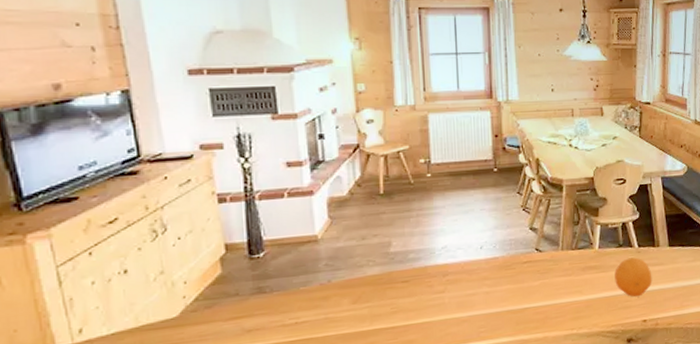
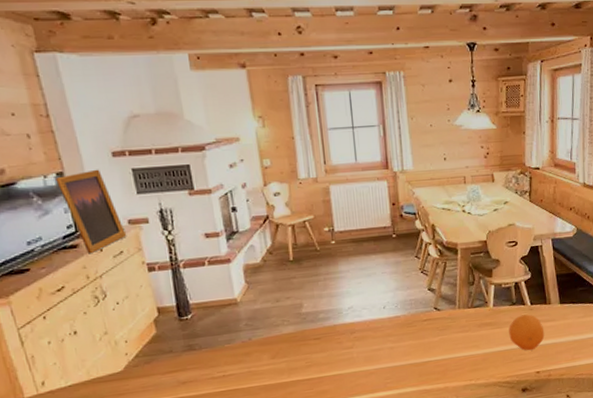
picture frame: none [120,88,197,182] -> present [55,169,127,254]

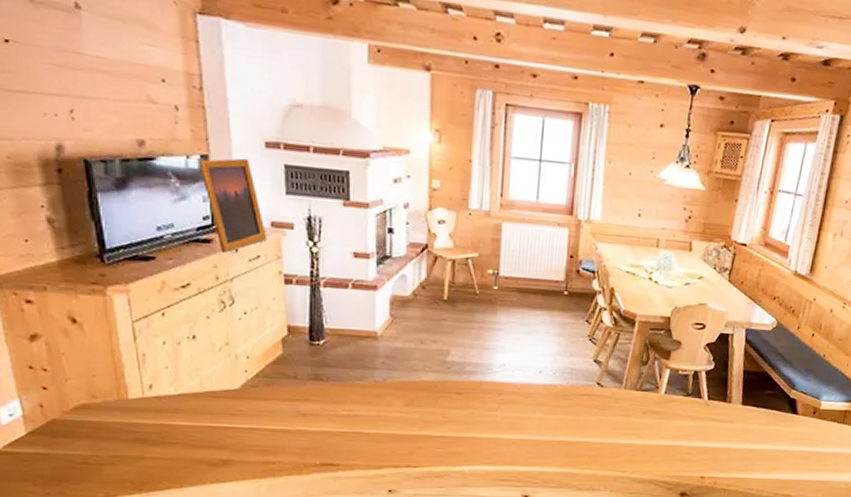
fruit: present [509,314,545,351] -> none [676,409,719,452]

